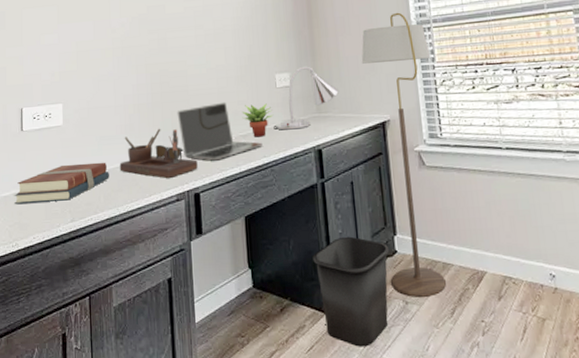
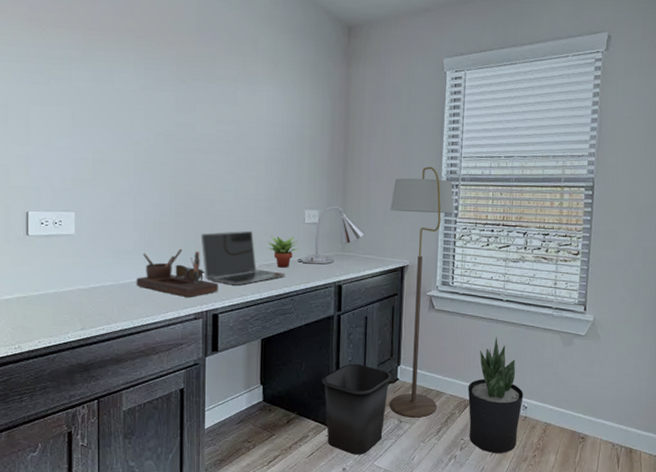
books: present [14,162,109,204] -> none [17,274,124,309]
planter: none [478,191,551,337] -> present [467,336,524,453]

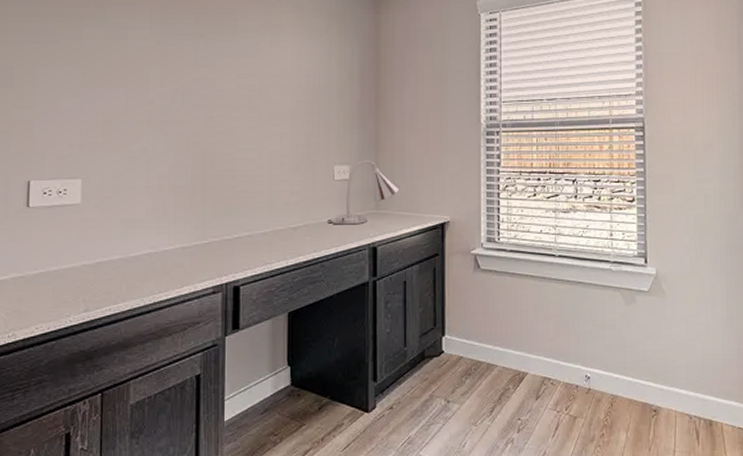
desk organizer: present [136,248,218,297] -> none [147,214,240,268]
laptop: present [200,230,285,286] -> none [220,191,314,253]
succulent plant: present [267,236,299,268] -> none [294,196,329,231]
waste bin: present [322,363,392,455] -> none [357,336,436,445]
floor lamp: present [390,166,455,418] -> none [426,113,497,396]
planter: present [467,336,524,453] -> none [522,297,585,434]

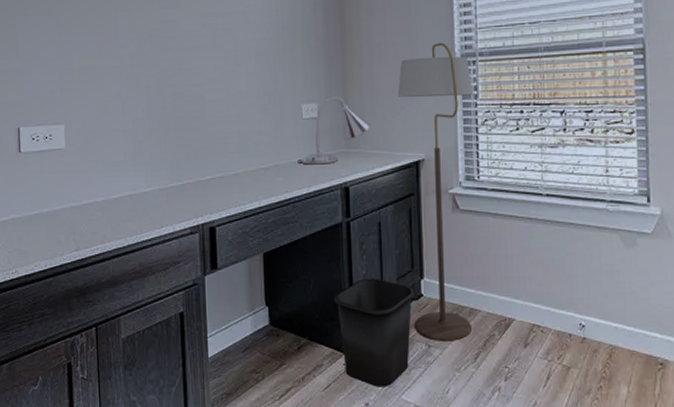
waste bin: none [357,336,436,445] -> present [334,278,415,387]
floor lamp: none [426,113,497,396] -> present [397,42,474,341]

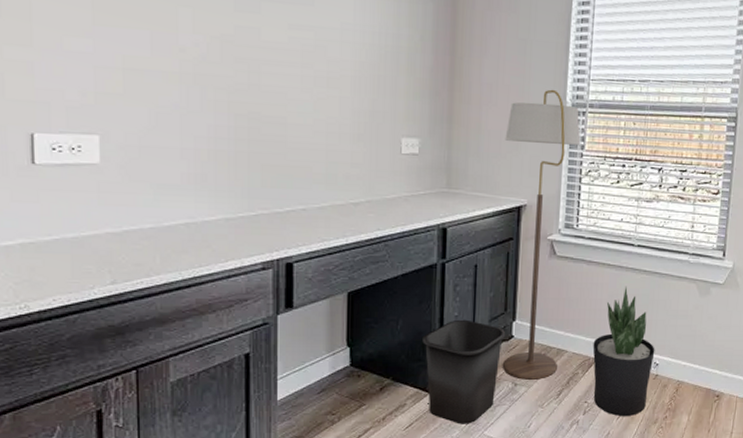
table lamp: present [298,96,372,165] -> none [393,133,476,204]
planter: none [508,239,579,384] -> present [592,286,655,416]

